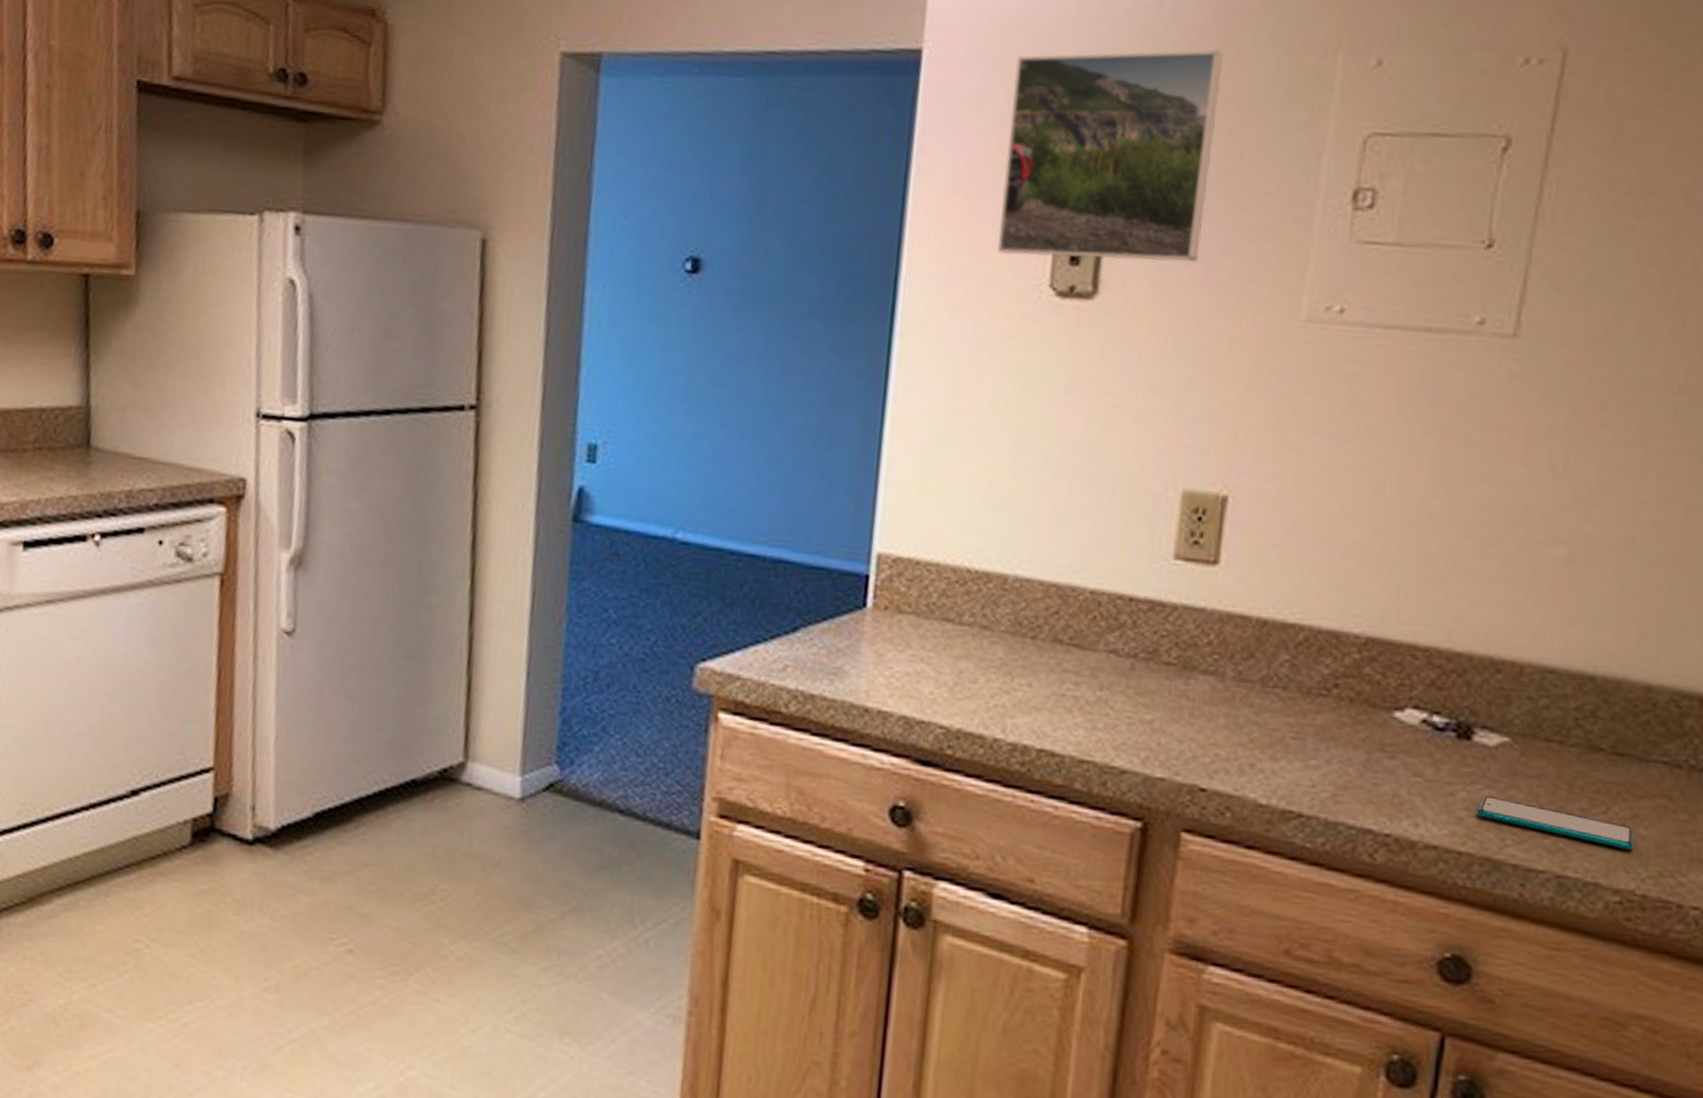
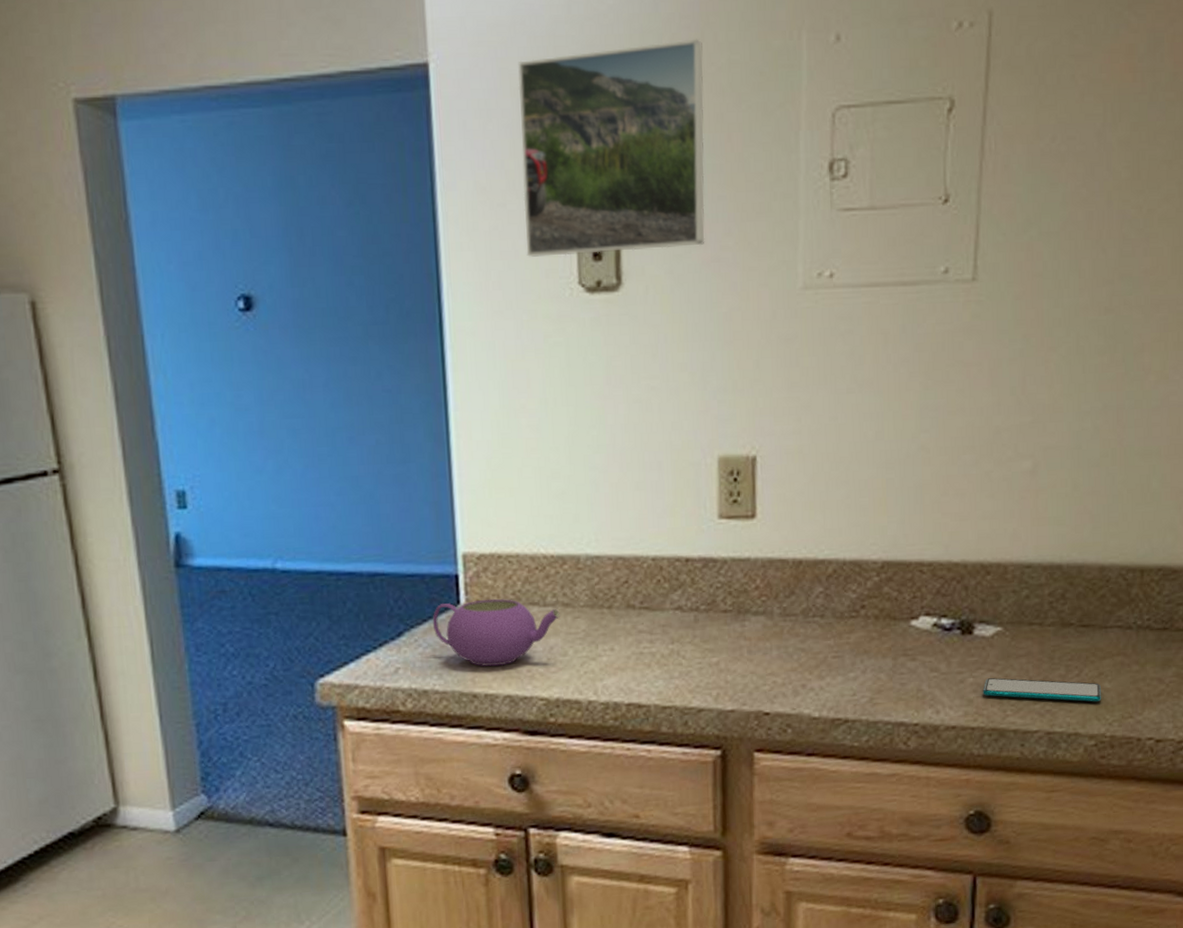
teapot: none [832,604,976,683] -> present [432,599,560,666]

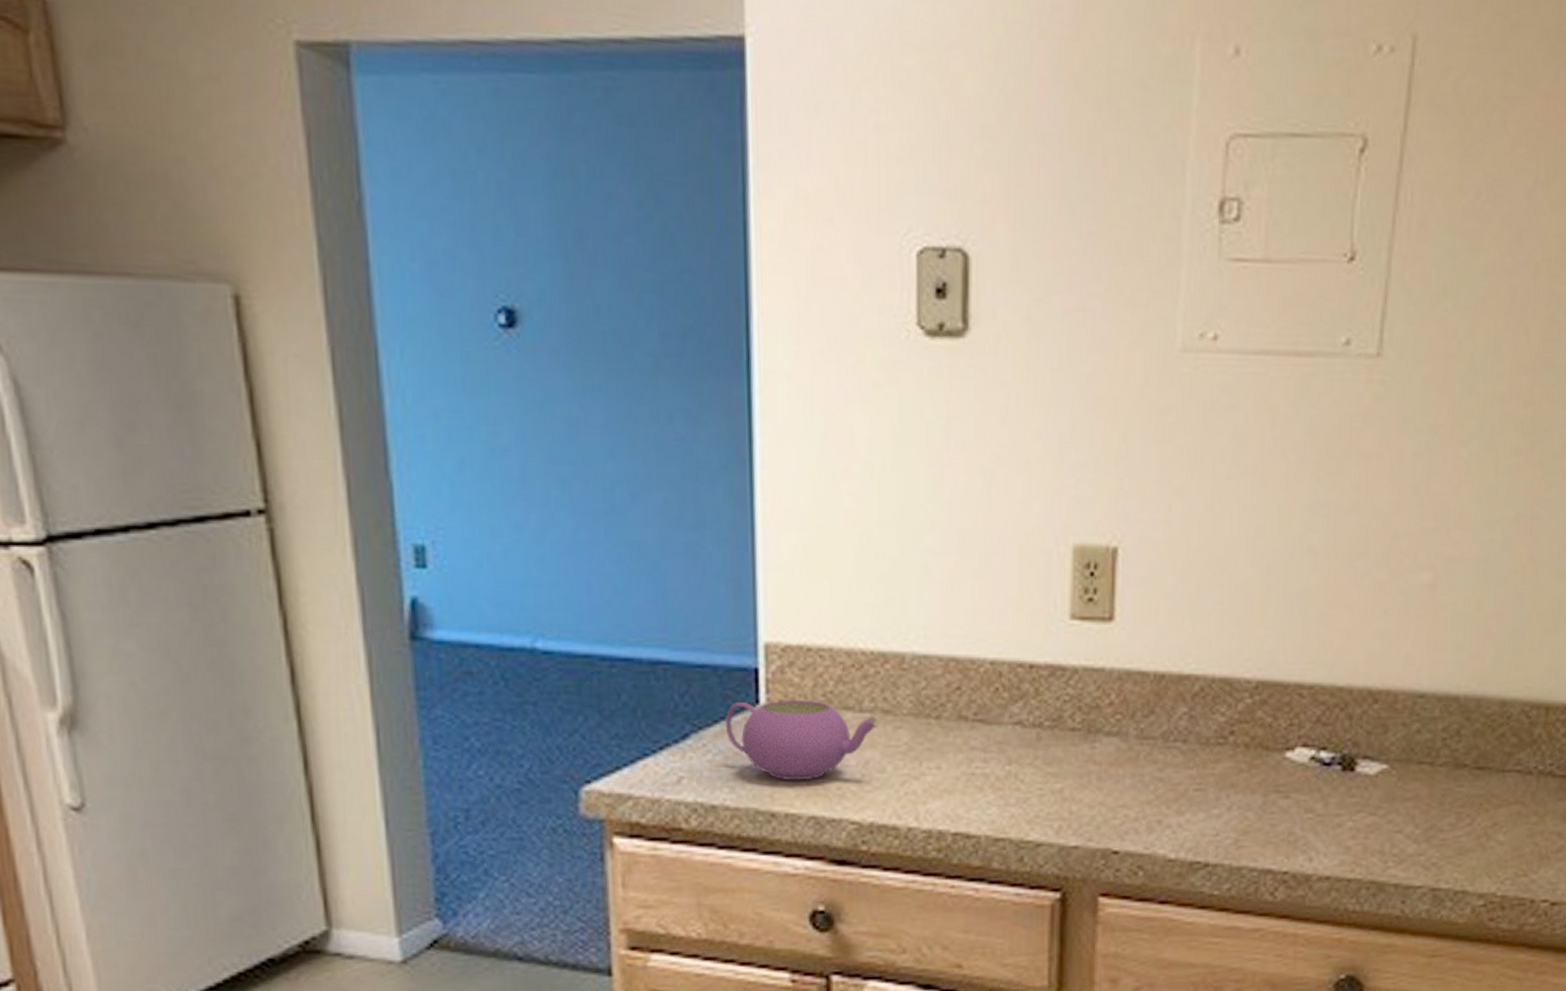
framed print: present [518,39,705,257] -> none [854,36,1077,290]
smartphone: present [983,678,1102,702] -> none [1362,823,1495,856]

